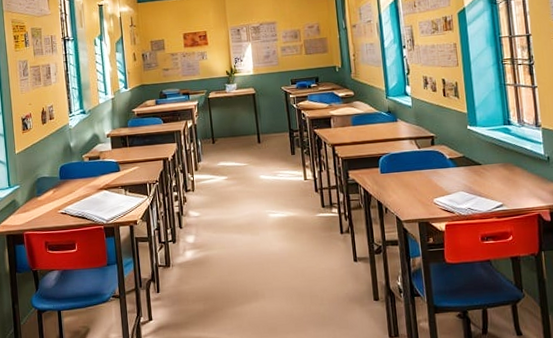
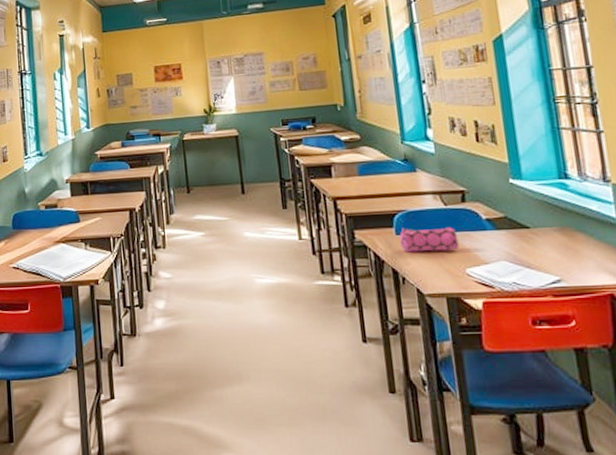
pencil case: none [383,166,429,188] -> present [399,227,460,253]

